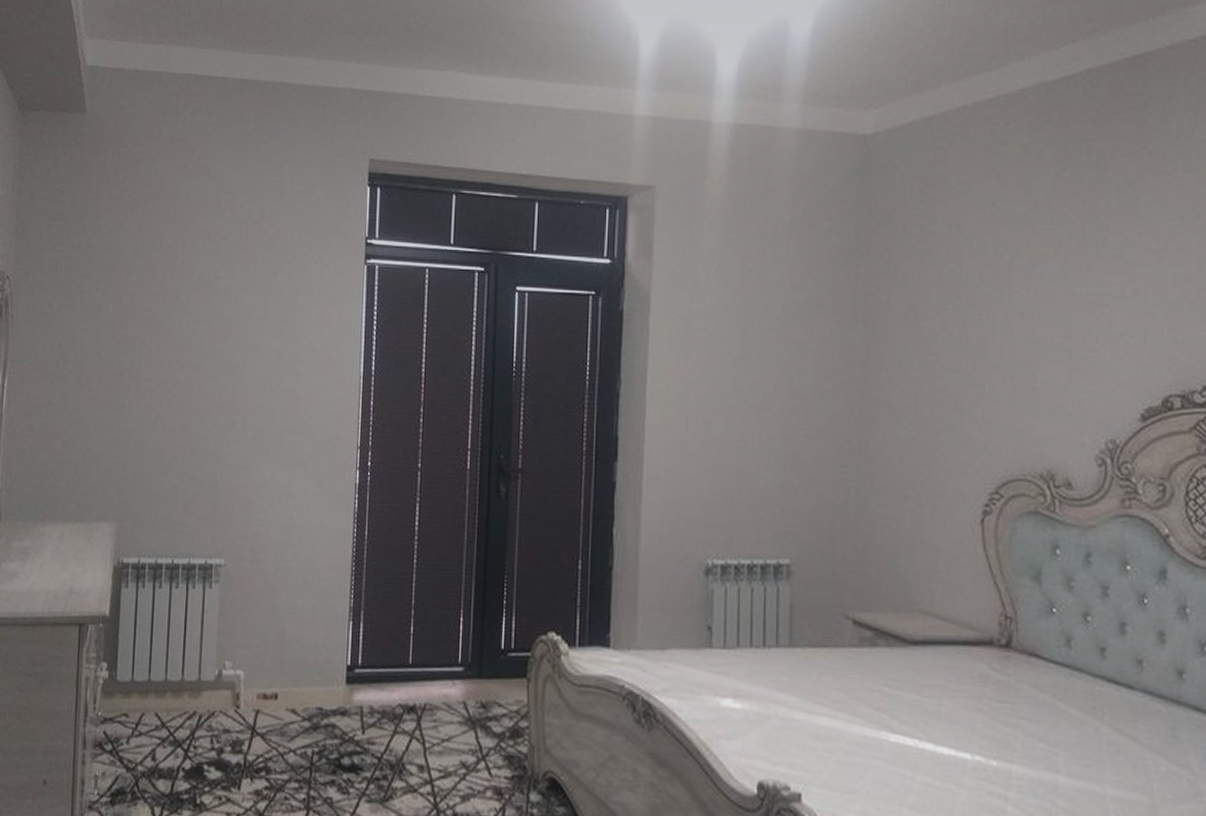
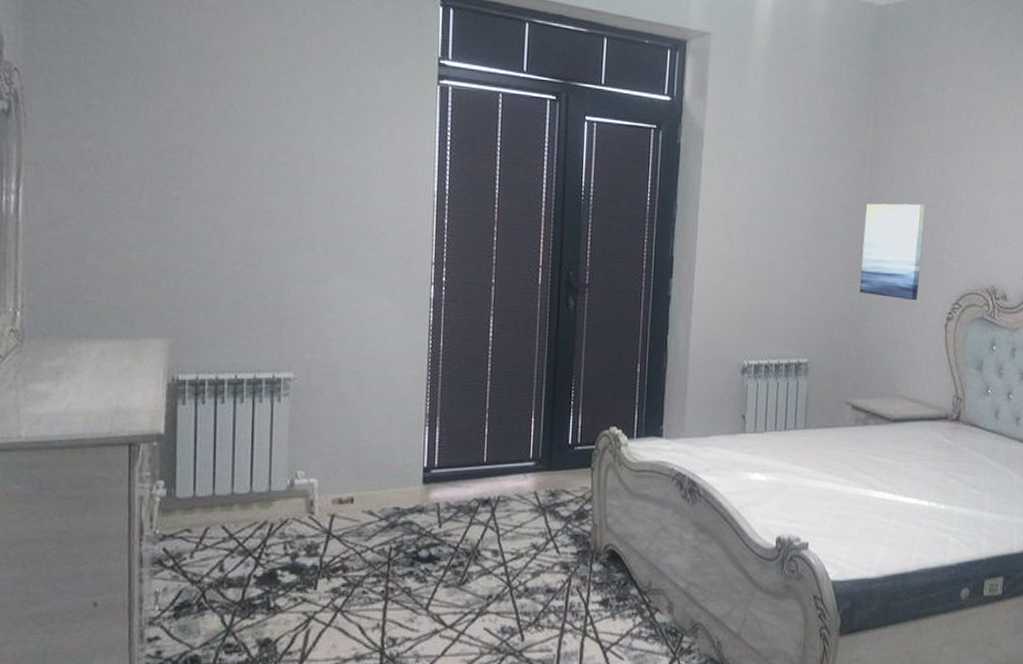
wall art: none [855,367,943,489] -> present [859,203,926,301]

